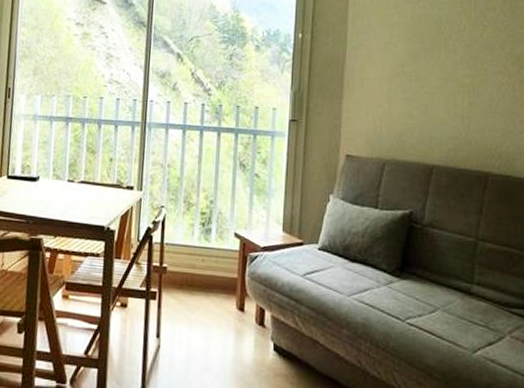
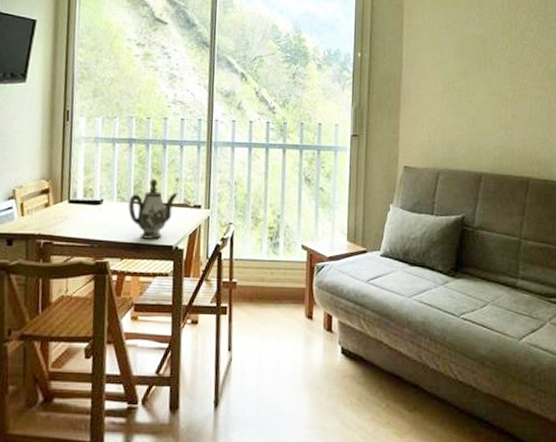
teapot: none [63,158,112,218] -> present [128,179,178,239]

